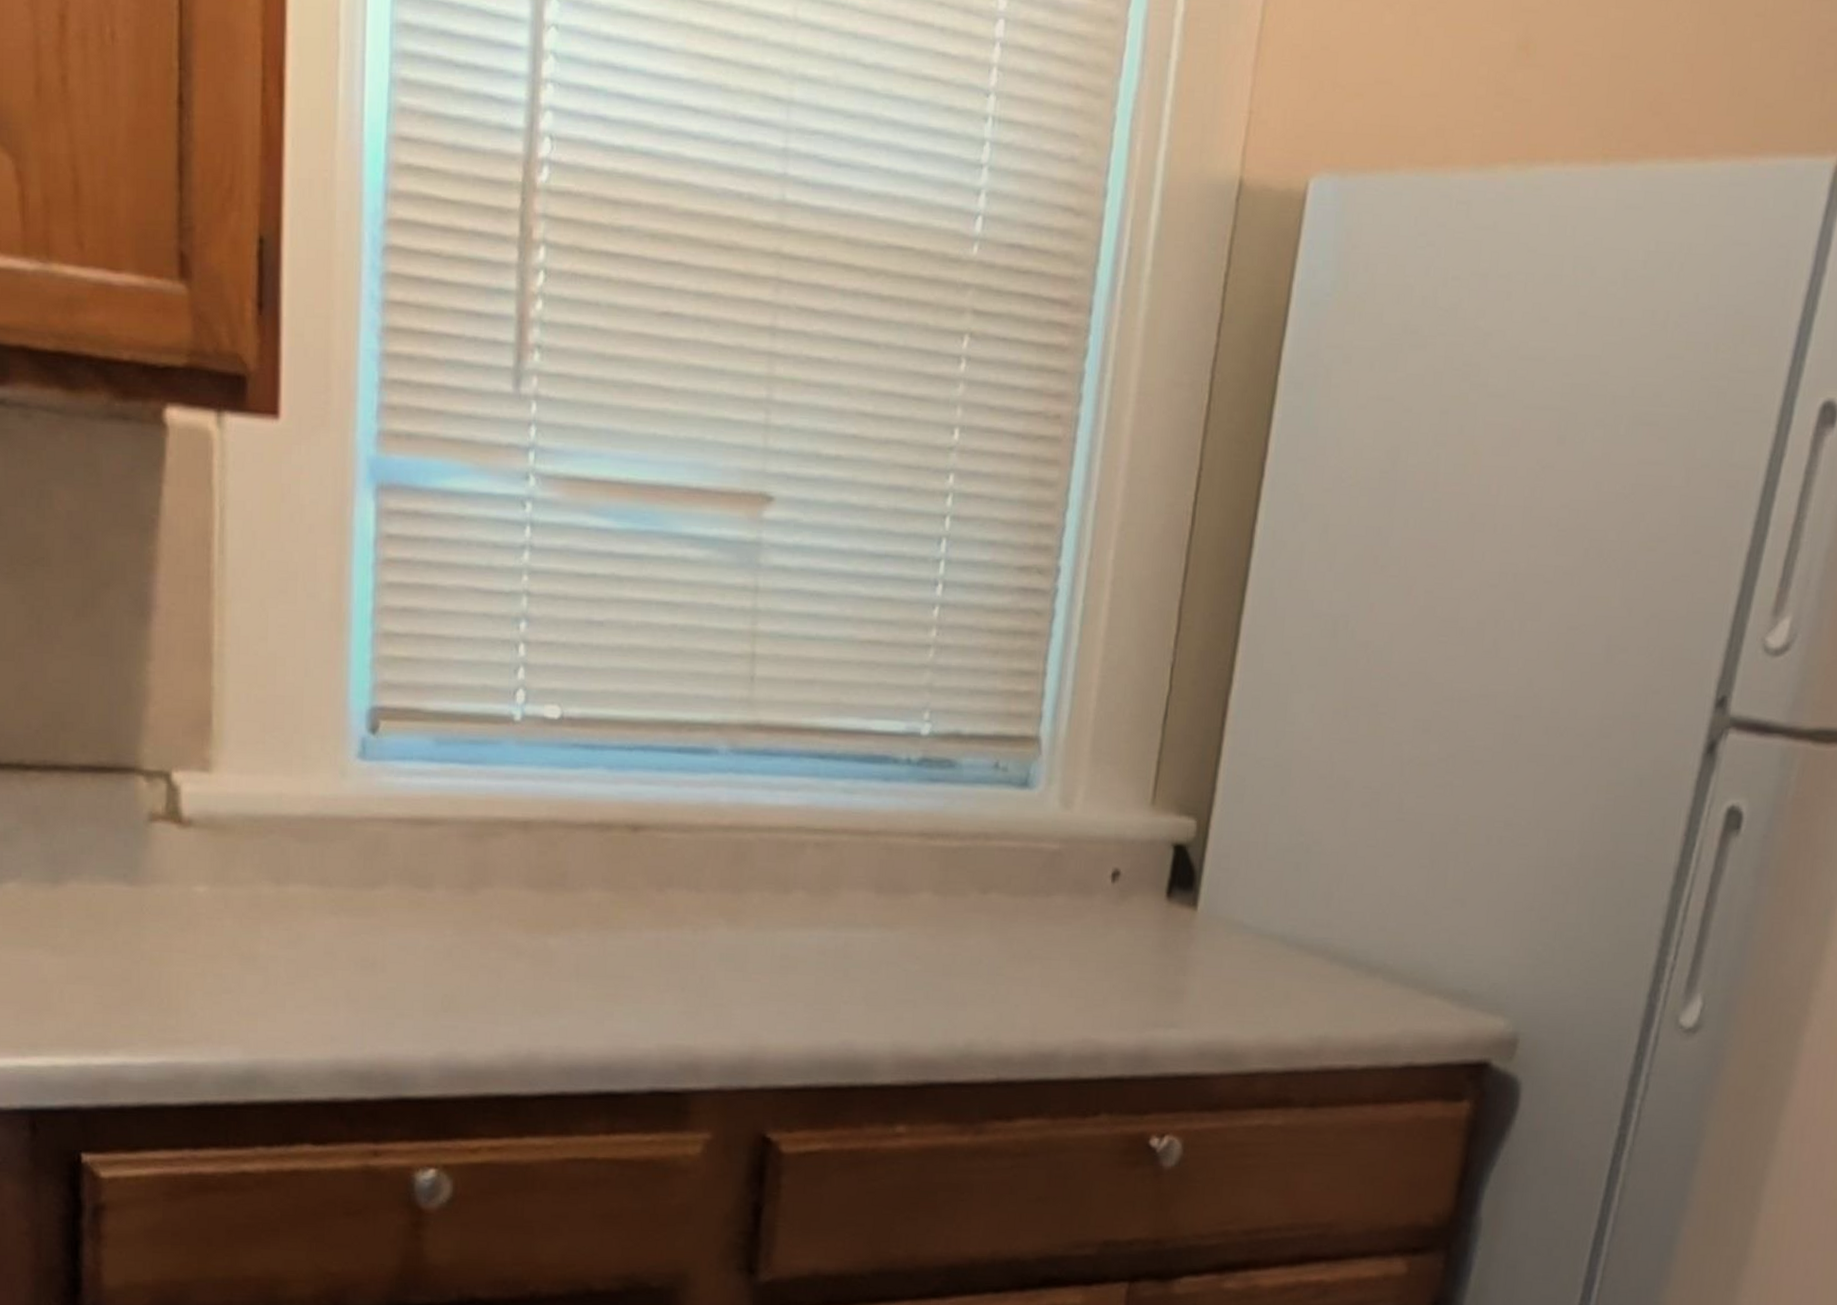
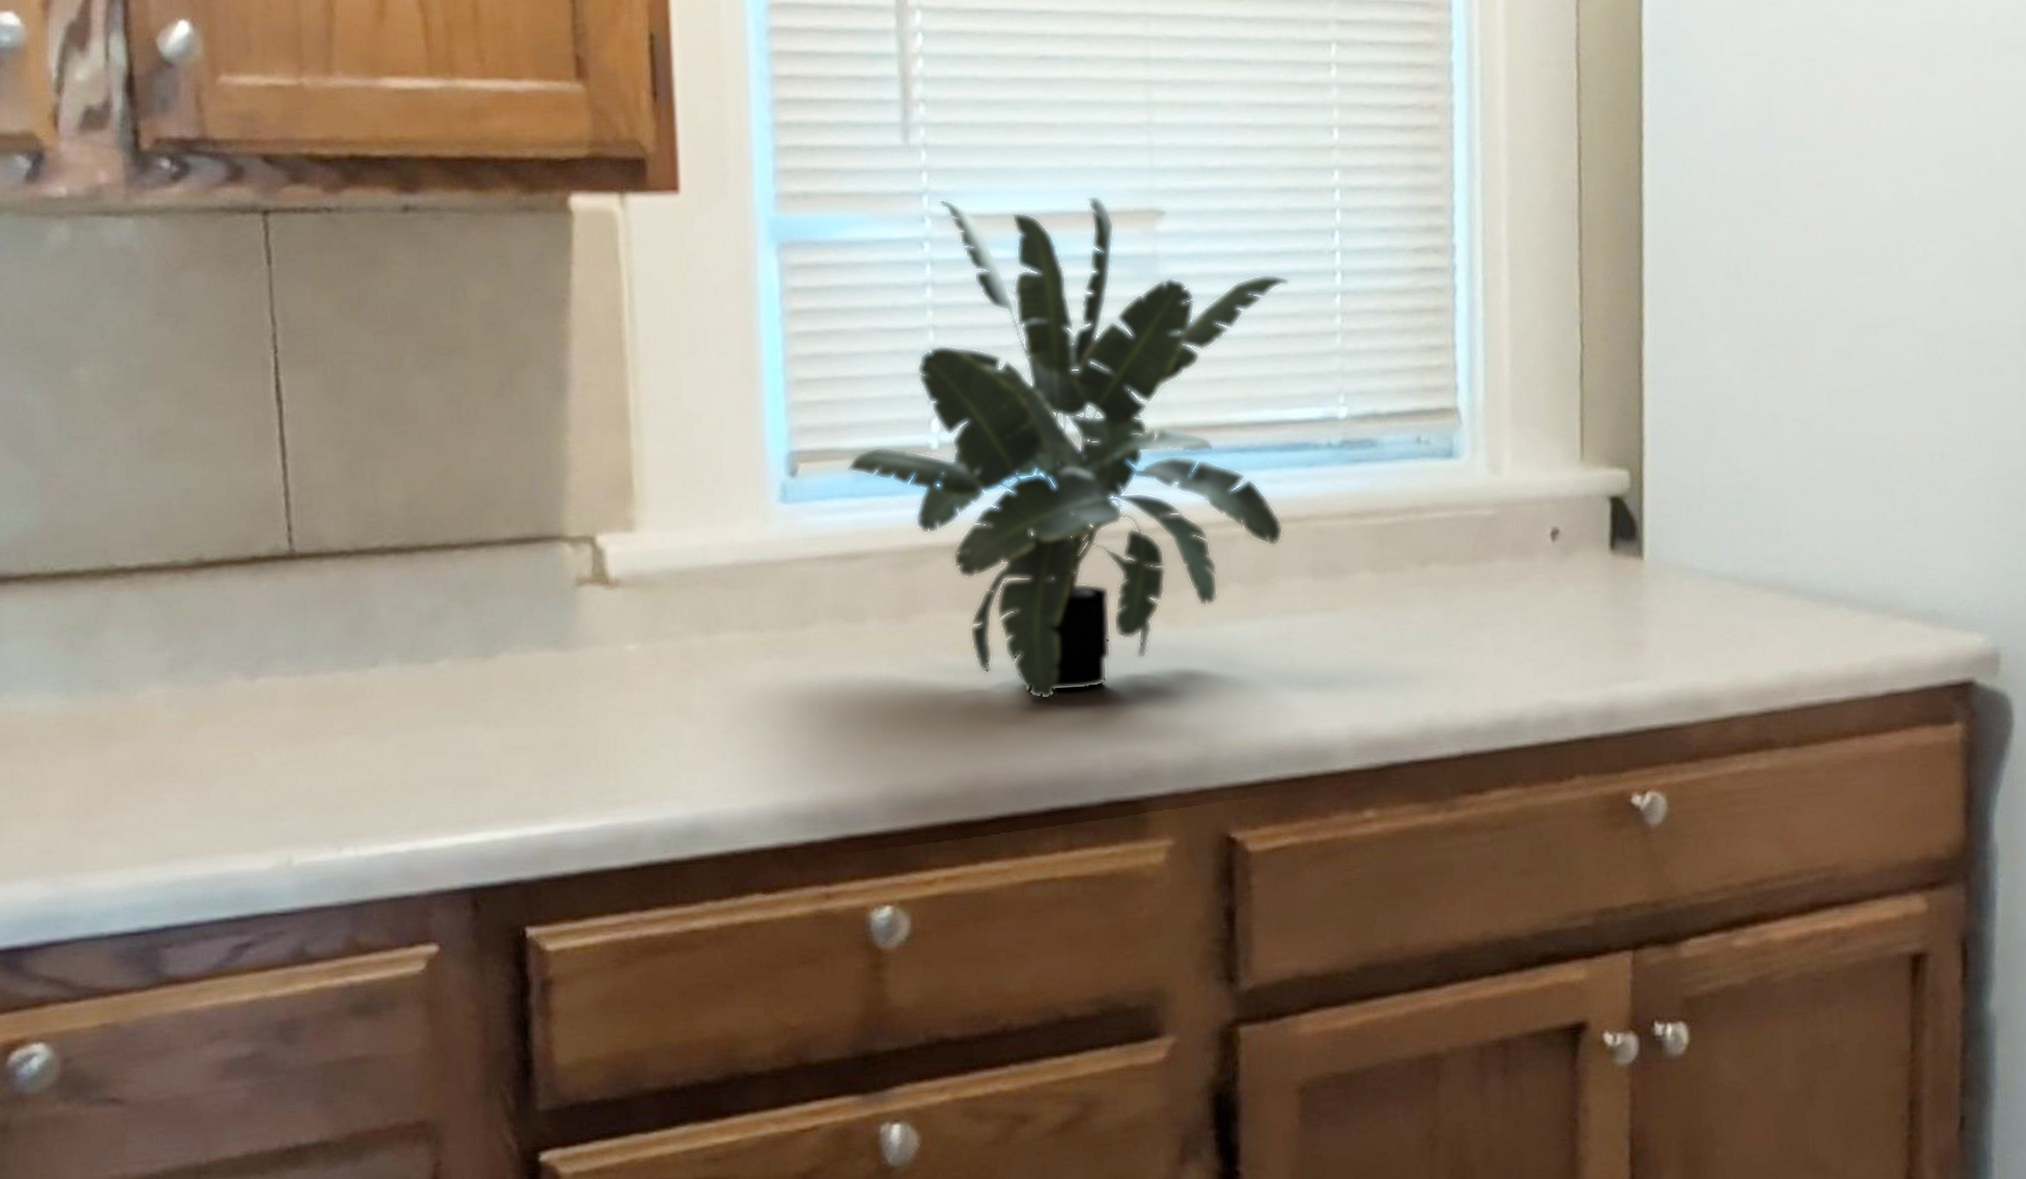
potted plant: none [428,457,890,986] -> present [847,195,1289,700]

